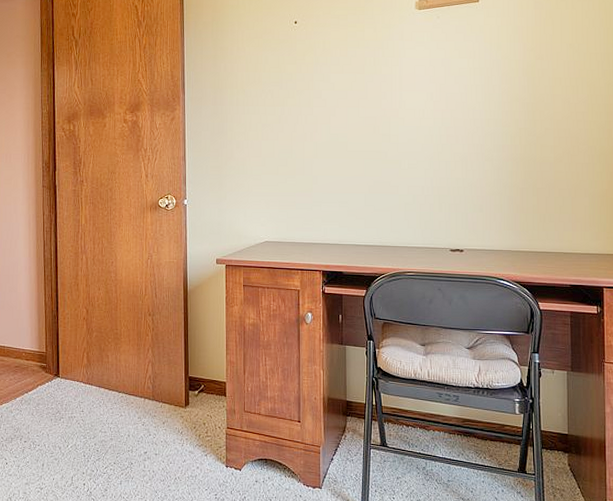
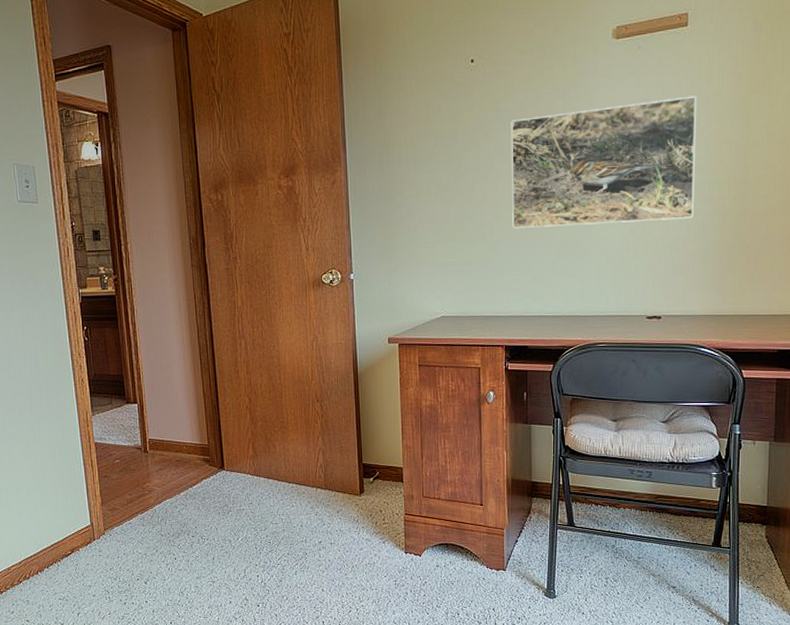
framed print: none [328,59,489,166] -> present [511,96,696,229]

